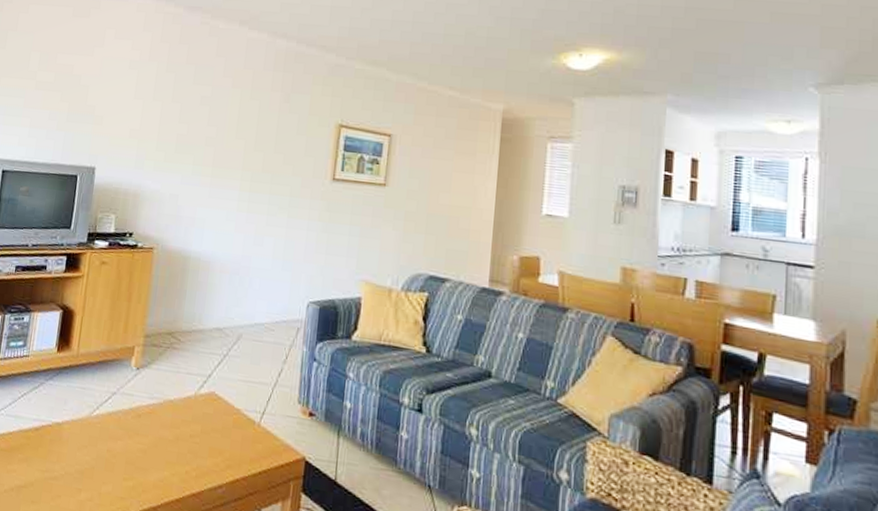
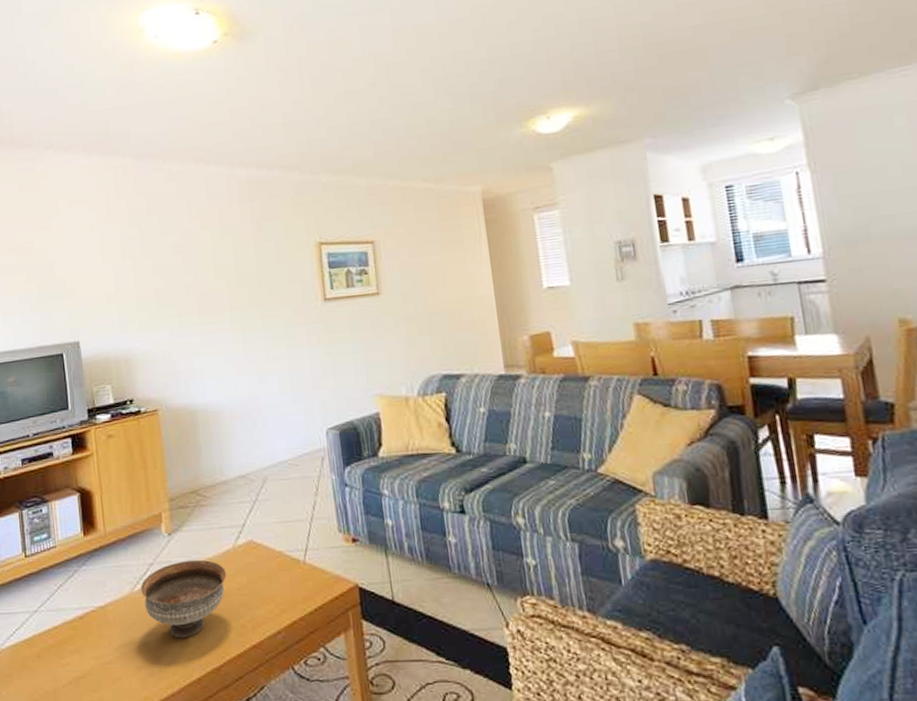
bowl: none [98,396,183,472] -> present [141,559,226,639]

